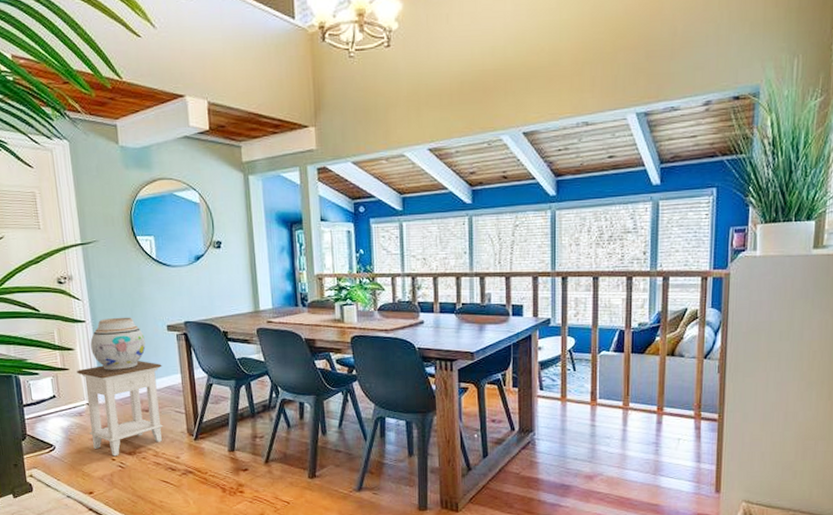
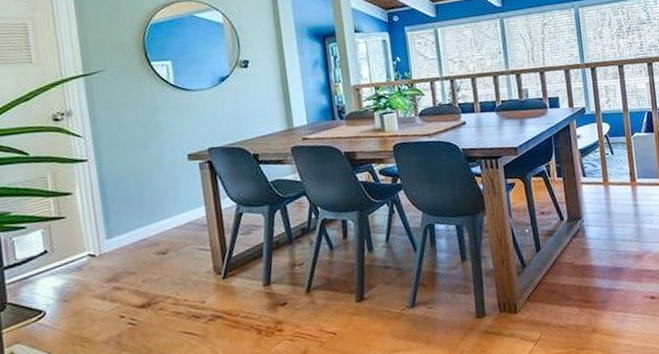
nightstand: present [77,361,164,457] -> none [76,197,185,313]
vase: present [90,317,146,370] -> none [93,150,162,213]

